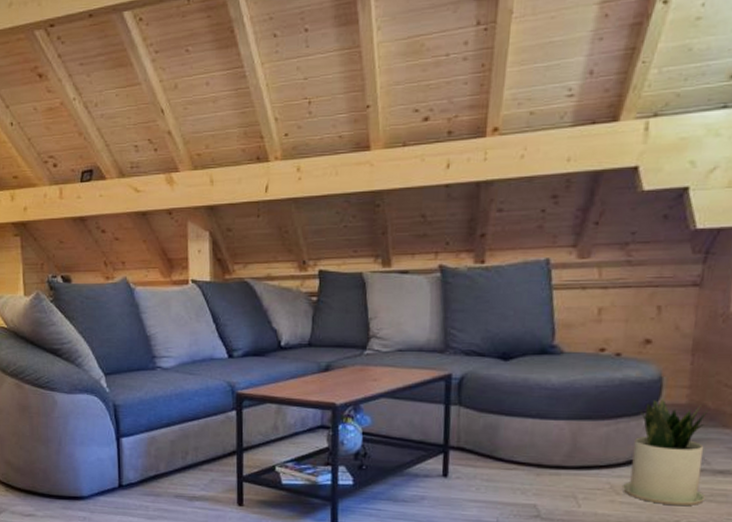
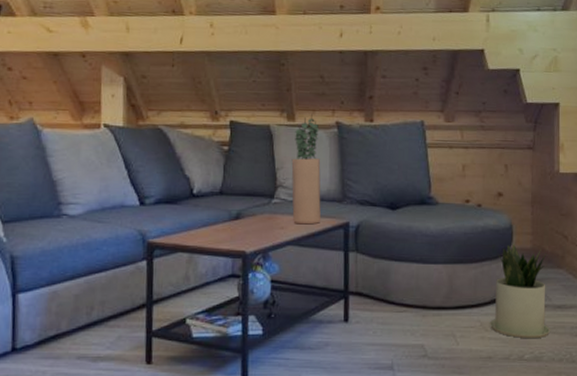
vase: none [386,258,420,377] -> present [291,114,321,225]

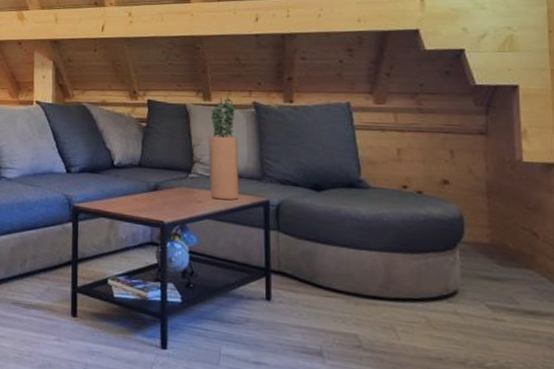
planter: present [489,244,551,338] -> none [437,237,520,346]

